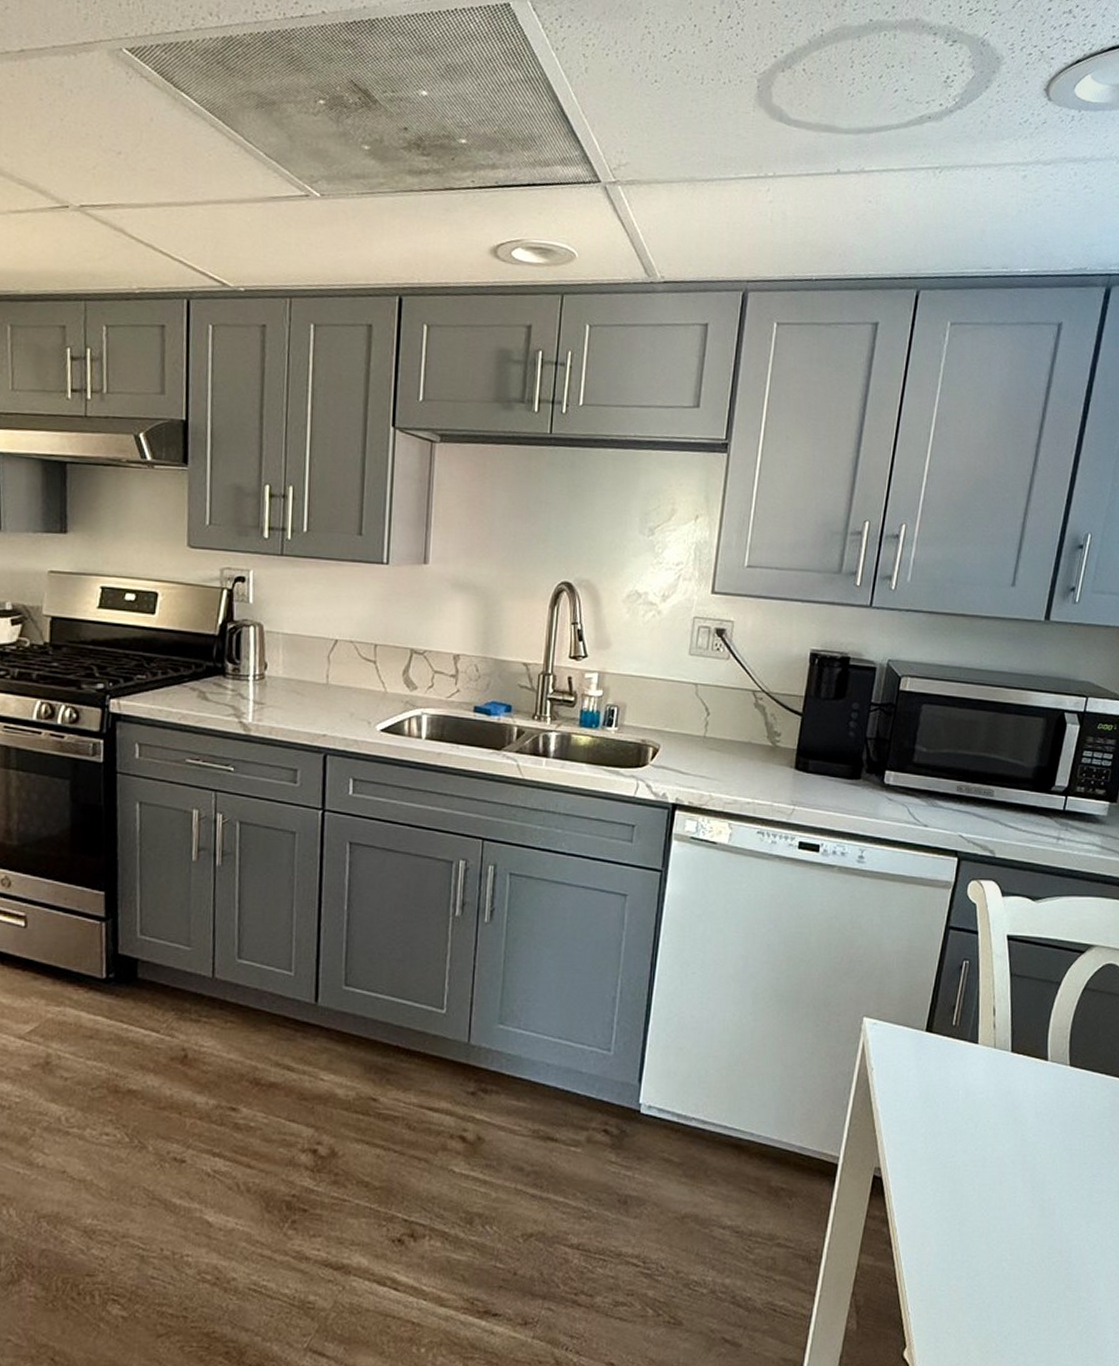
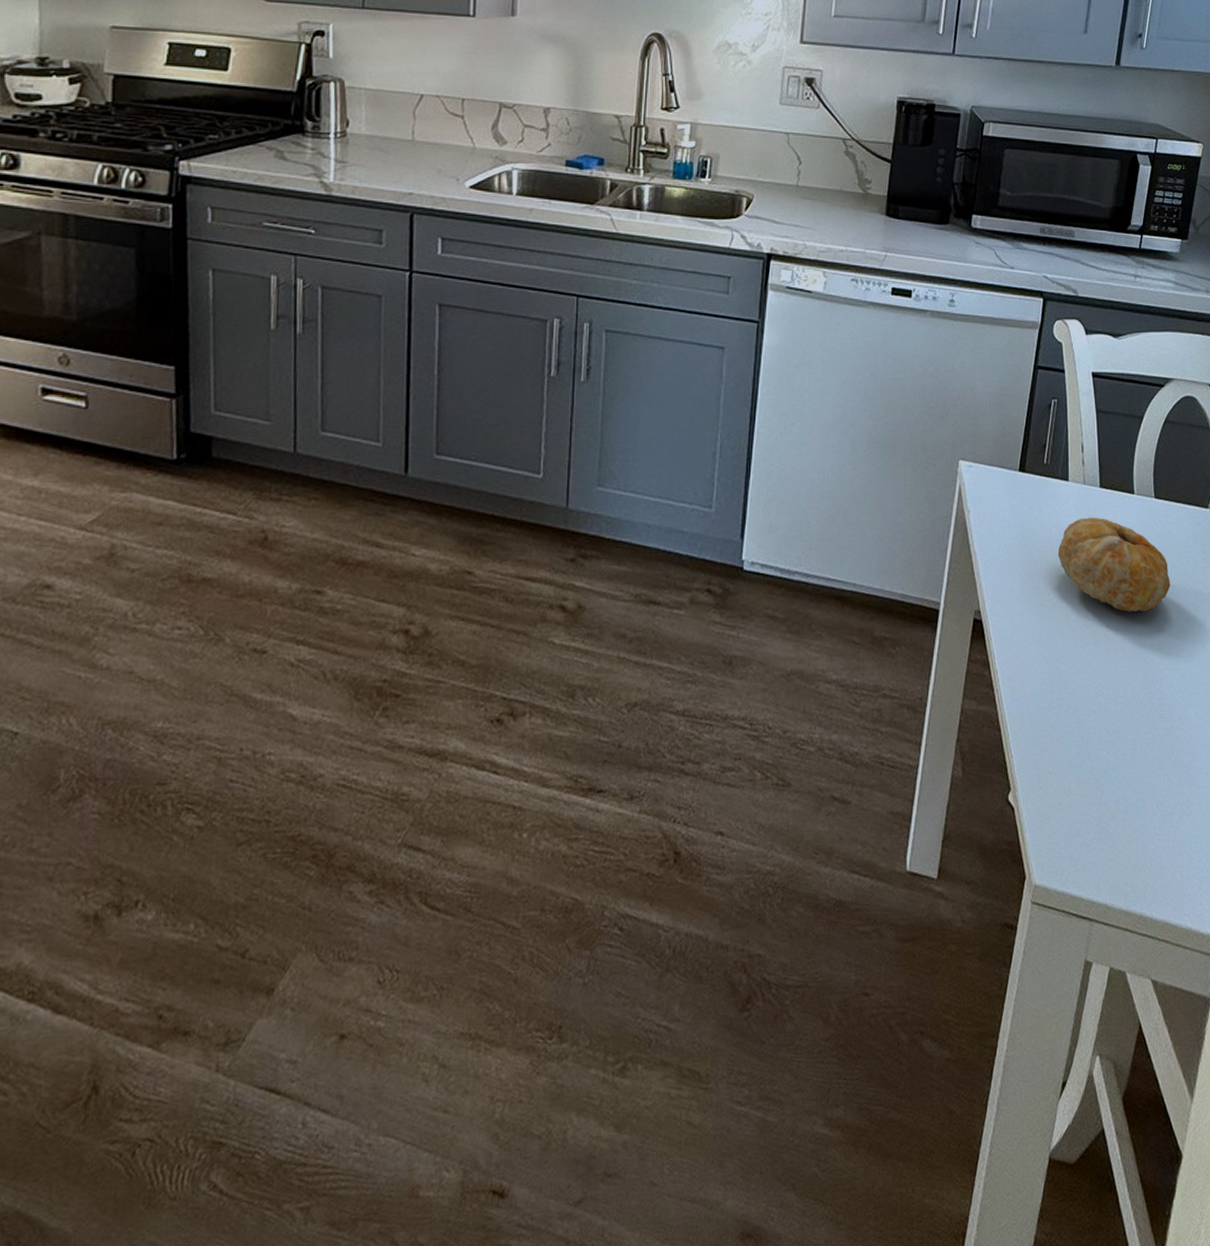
fruit: none [963,1081,1084,1180] -> present [1057,517,1171,612]

